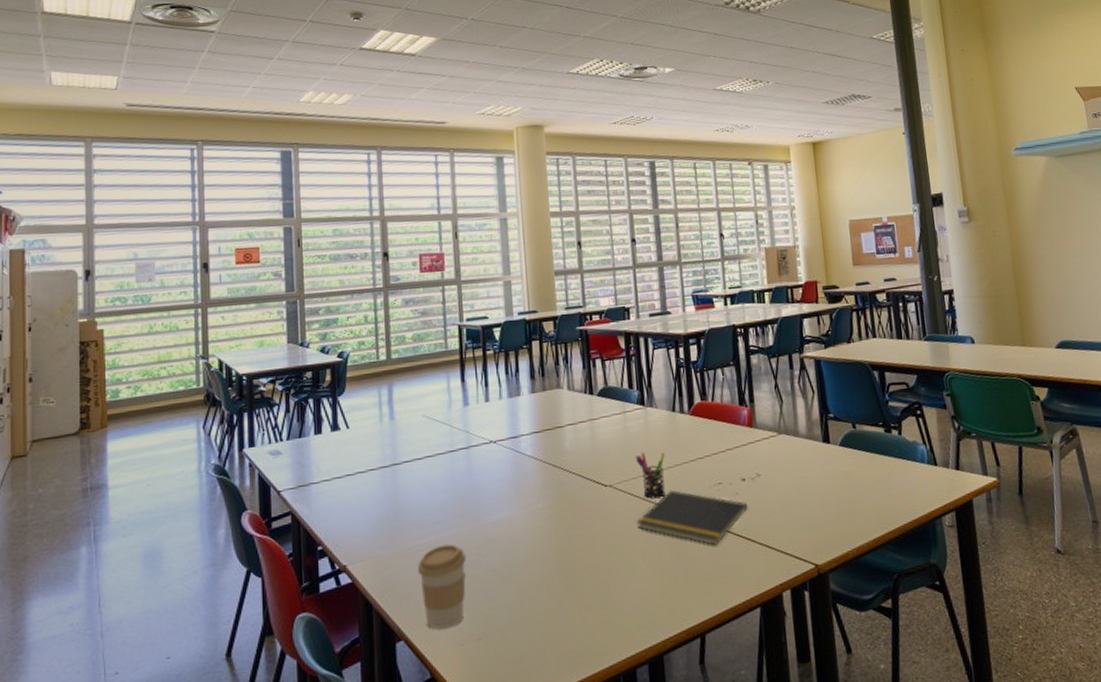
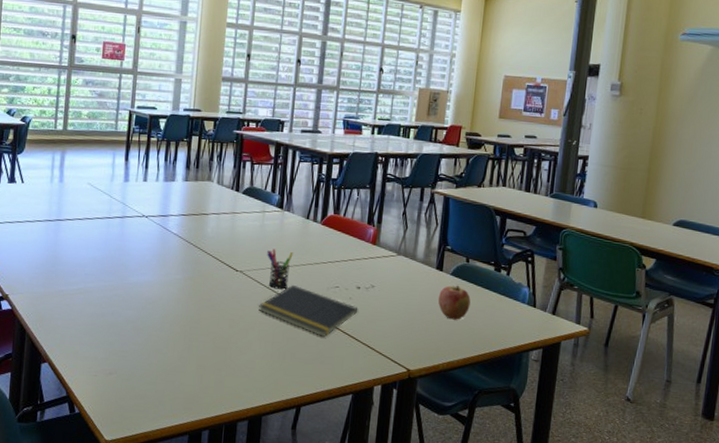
coffee cup: present [418,544,466,630] -> none [67,293,109,360]
apple: none [831,456,868,497] -> present [438,285,471,320]

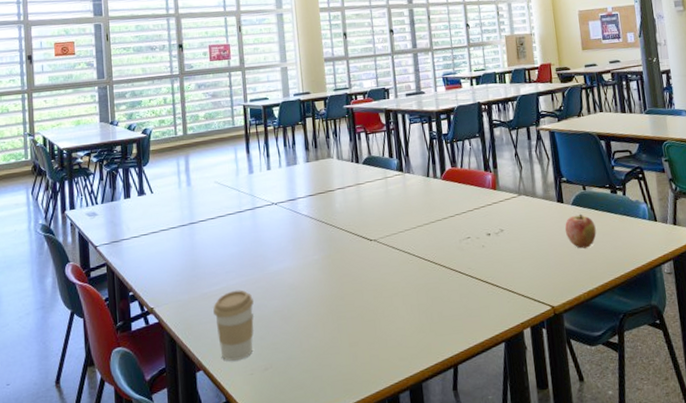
coffee cup: none [67,293,109,360] -> present [213,289,255,361]
notepad: present [259,284,358,338] -> none [398,243,493,291]
pen holder: present [267,248,293,290] -> none [396,212,422,251]

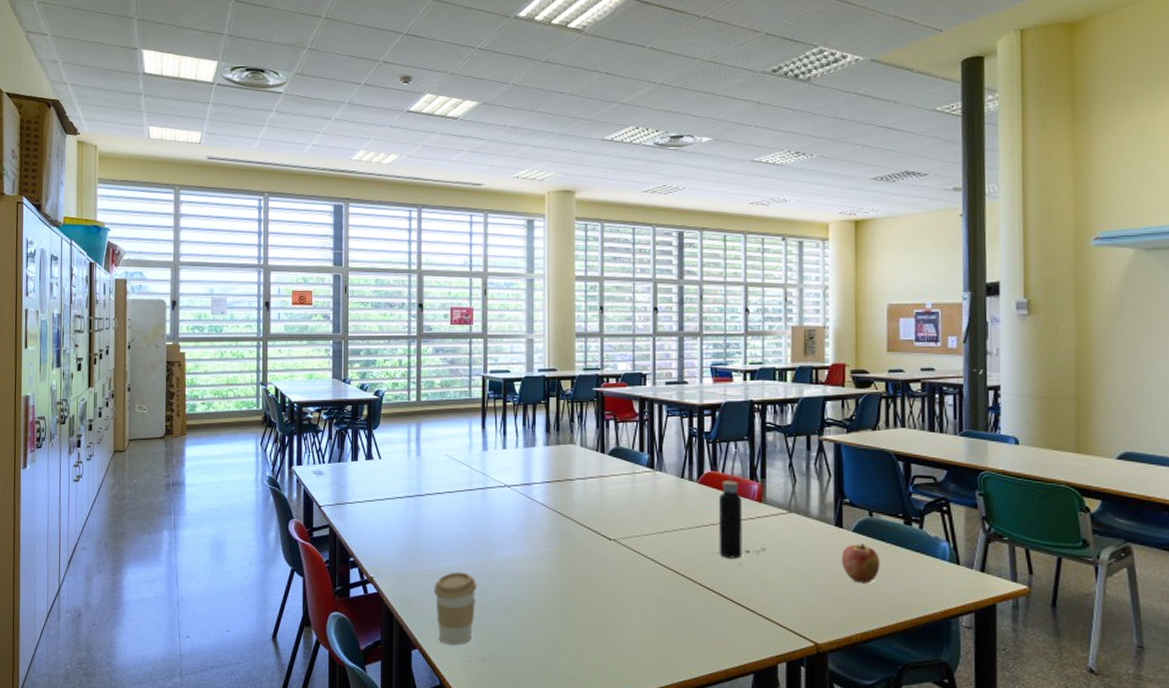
water bottle: none [460,169,485,243] -> present [718,475,743,559]

